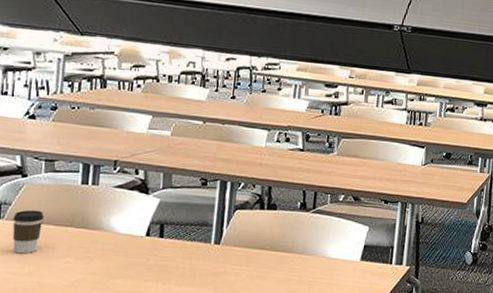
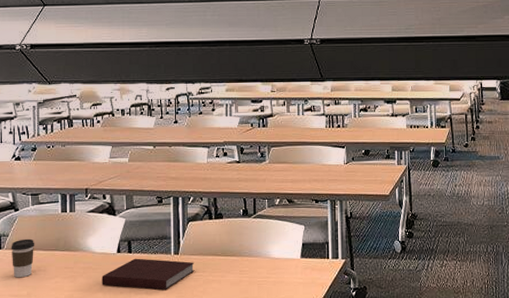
notebook: none [123,244,238,282] -> present [102,258,195,290]

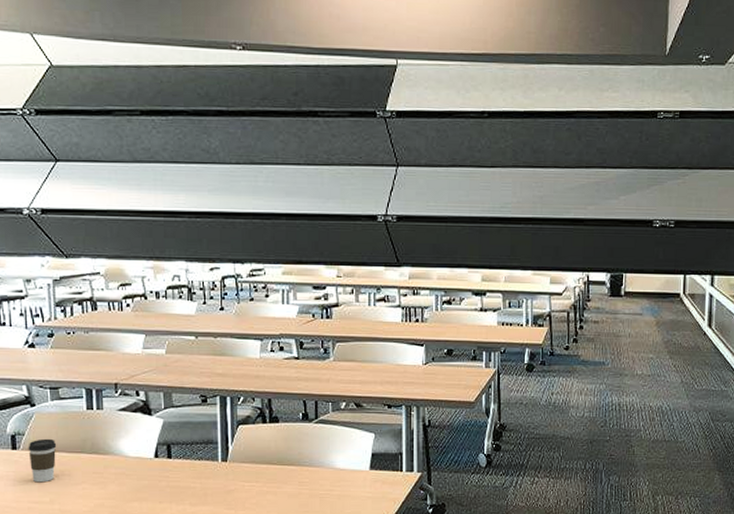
notebook: present [102,258,195,290] -> none [137,464,246,501]

